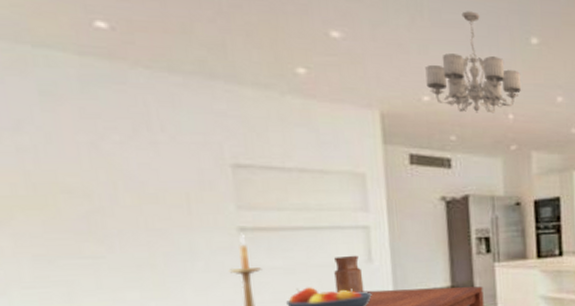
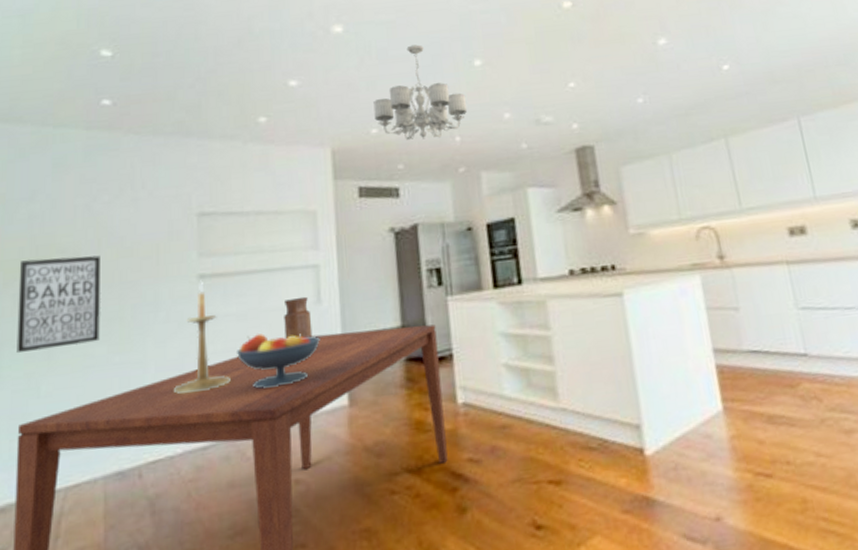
wall art: none [14,198,130,295] -> present [16,255,101,354]

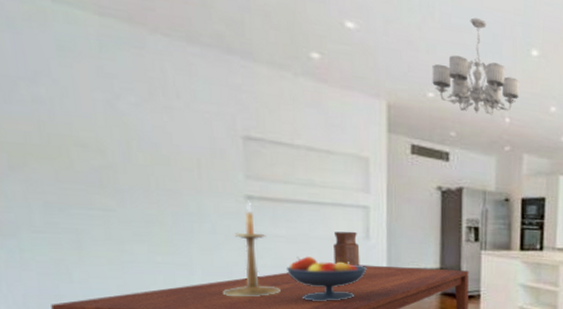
wall art: present [16,255,101,354] -> none [27,146,138,241]

